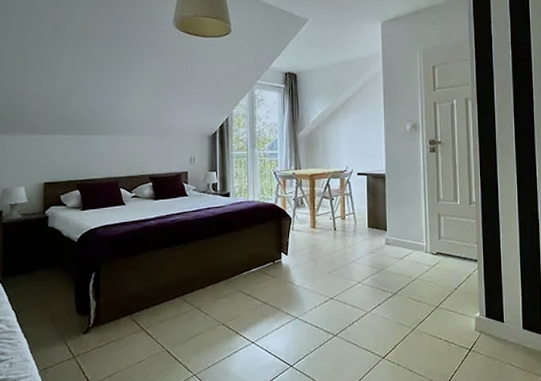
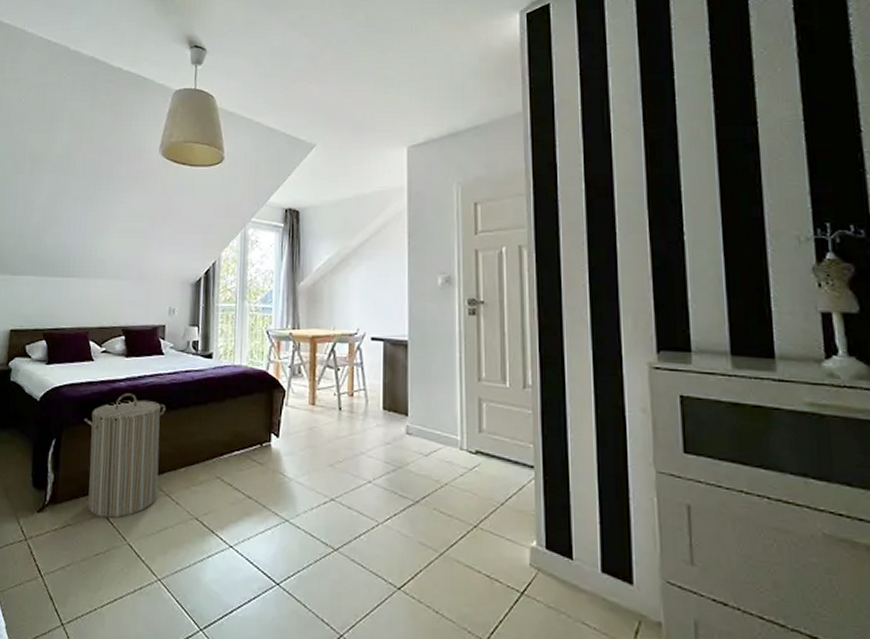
laundry hamper: none [120,229,192,332] -> present [84,393,166,518]

